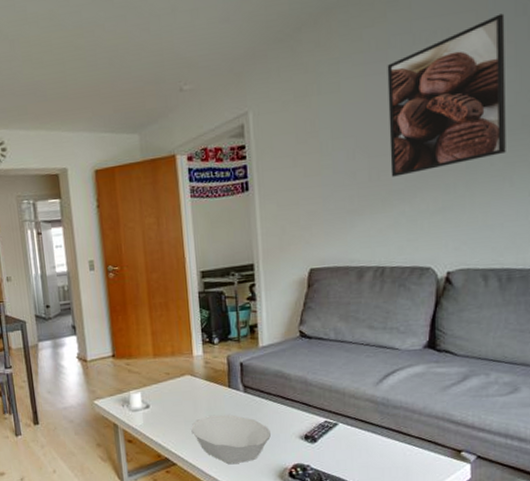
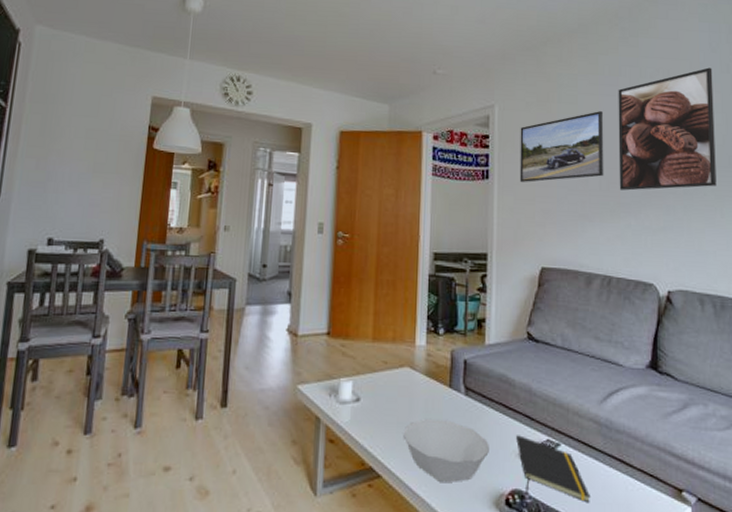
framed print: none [278,94,374,188] -> present [519,111,604,182]
notepad: none [295,420,369,468] -> present [516,435,590,502]

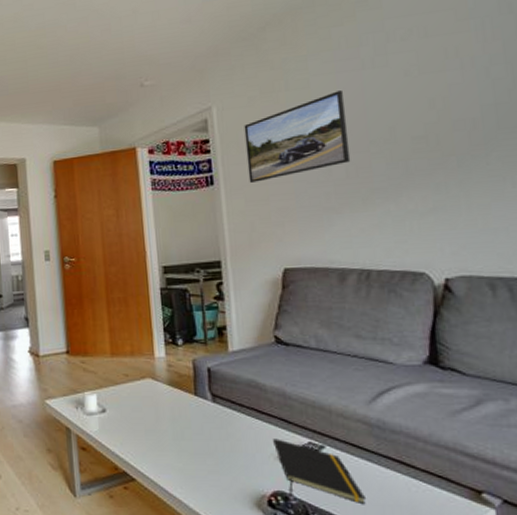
bowl: present [403,418,489,482] -> none [152,425,245,485]
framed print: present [618,67,717,191] -> none [359,12,504,174]

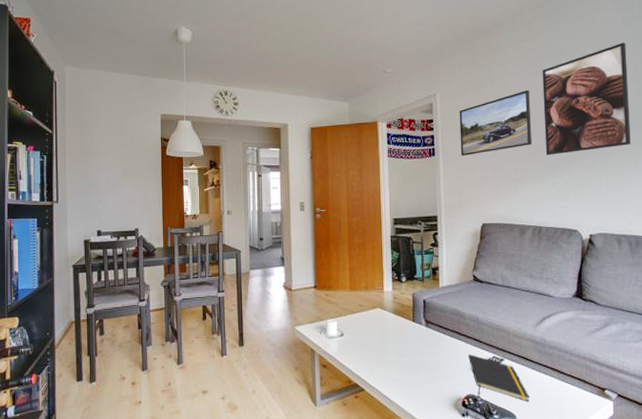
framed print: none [359,12,504,174] -> present [542,42,631,155]

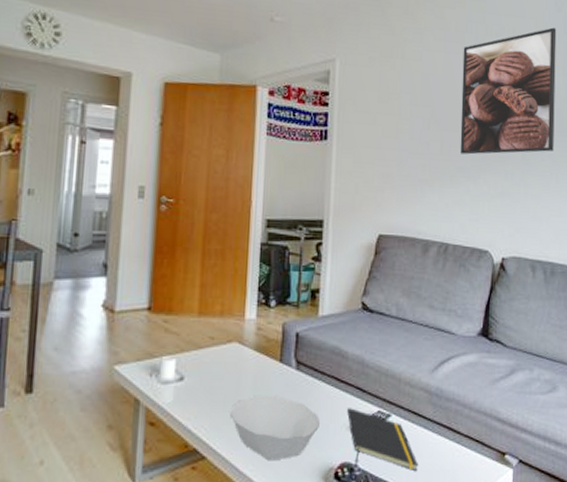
bowl: none [379,345,447,392] -> present [230,395,320,460]
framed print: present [459,90,533,156] -> none [359,69,448,144]

